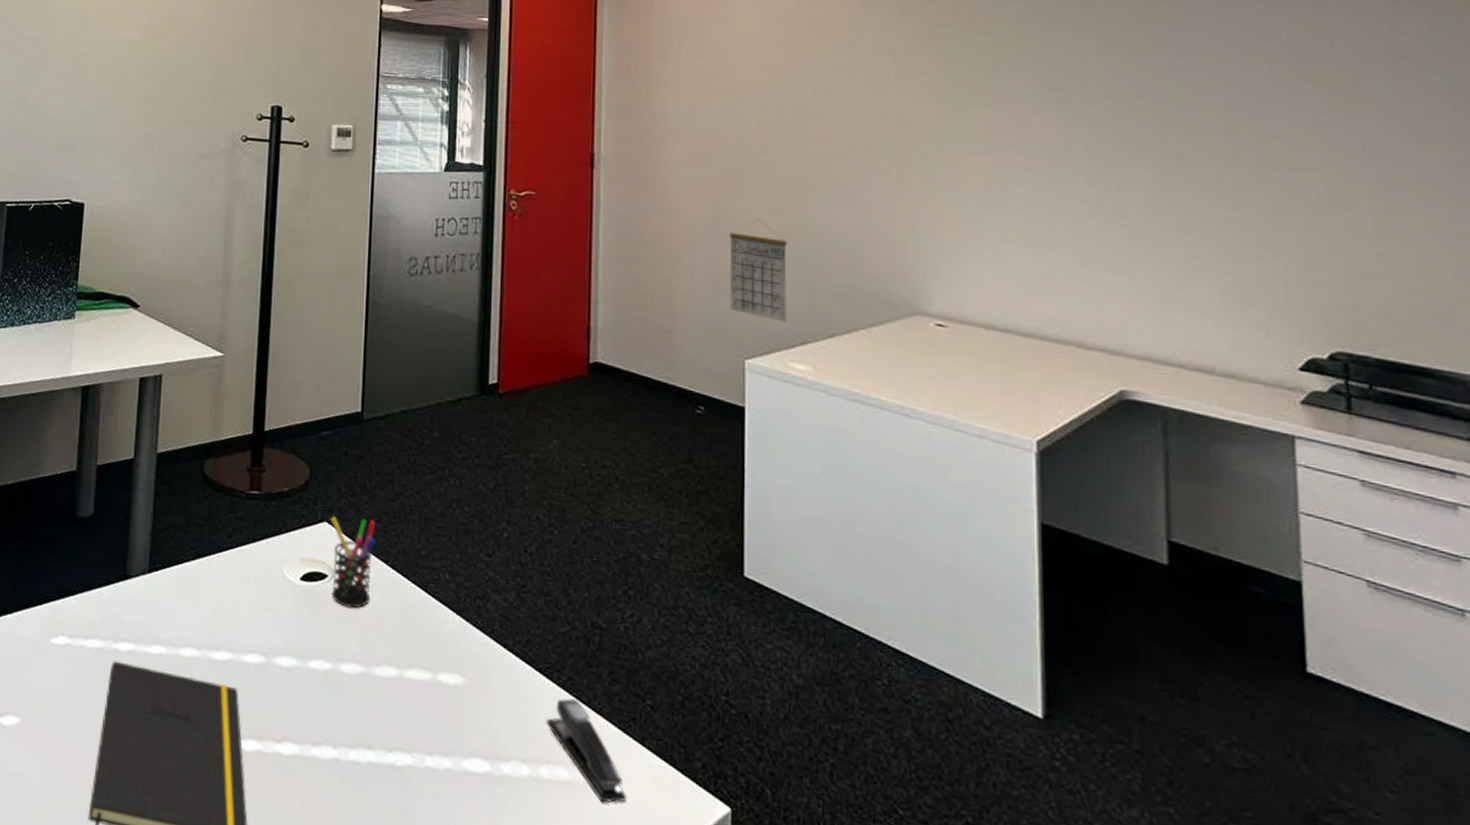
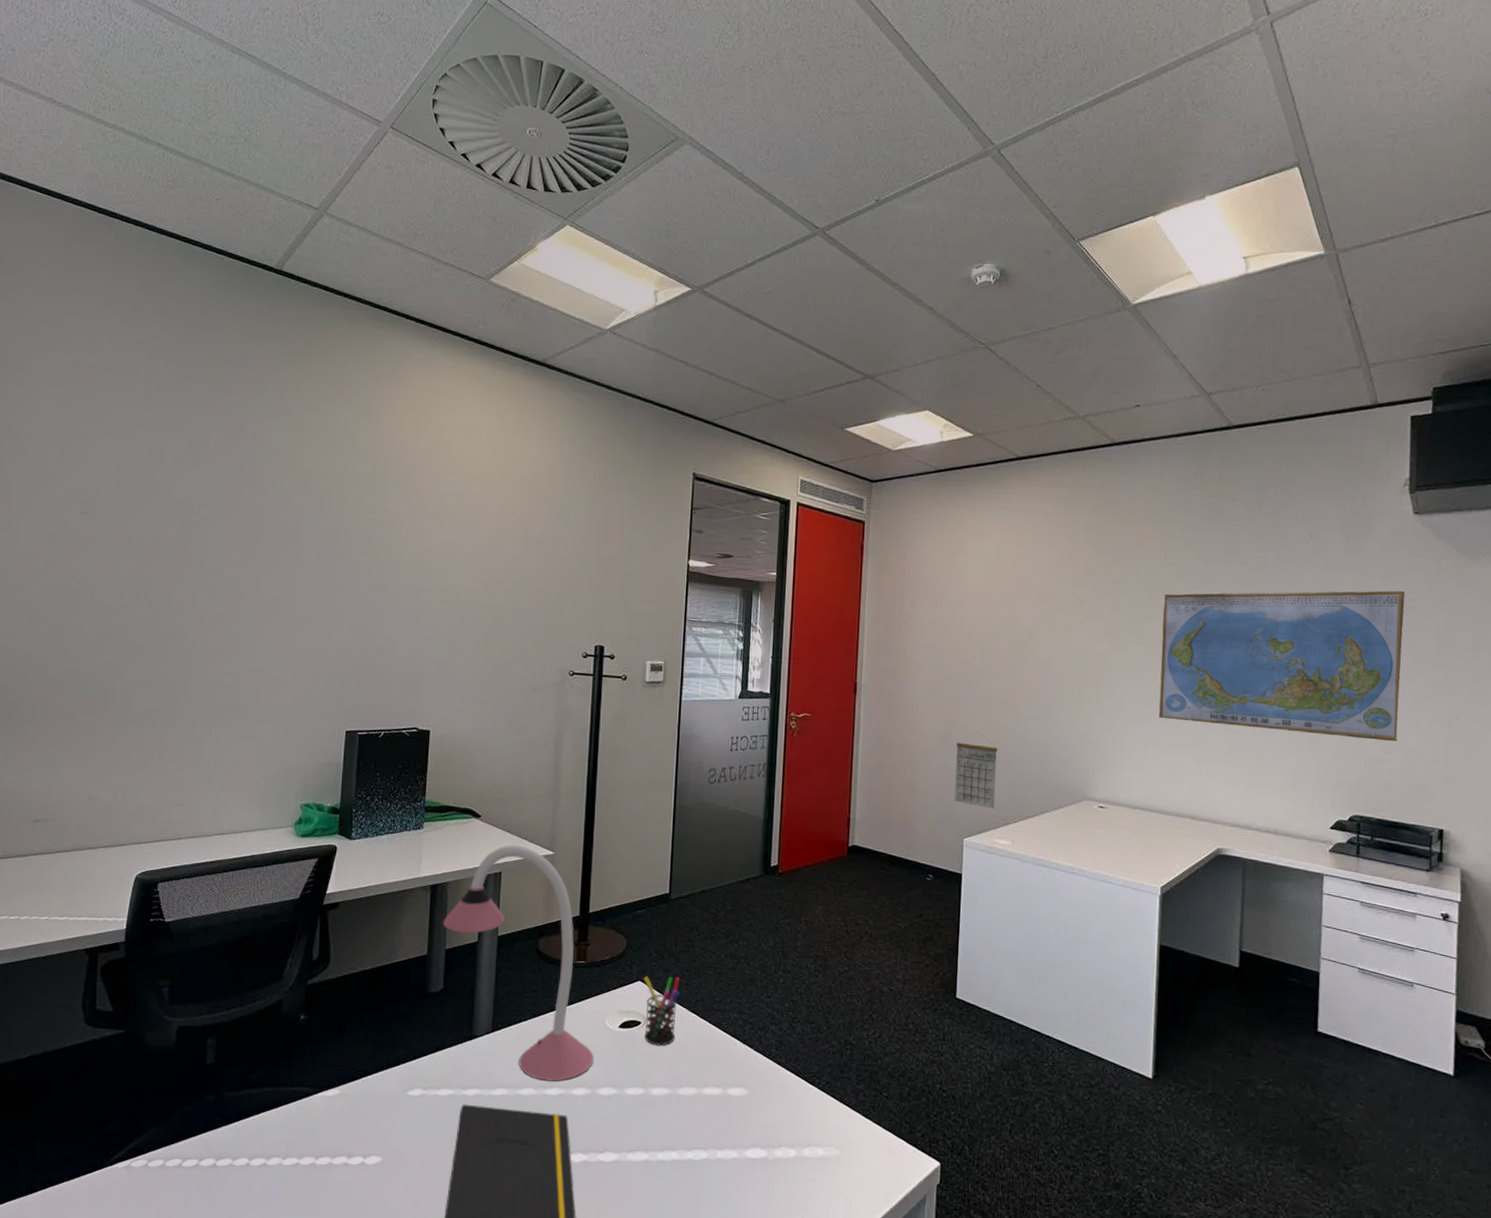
desk lamp: none [95,342,270,643] -> present [443,844,594,1082]
stapler: present [546,698,627,803] -> none [809,1097,867,1170]
world map: none [1013,32,1398,248] -> present [1158,590,1406,742]

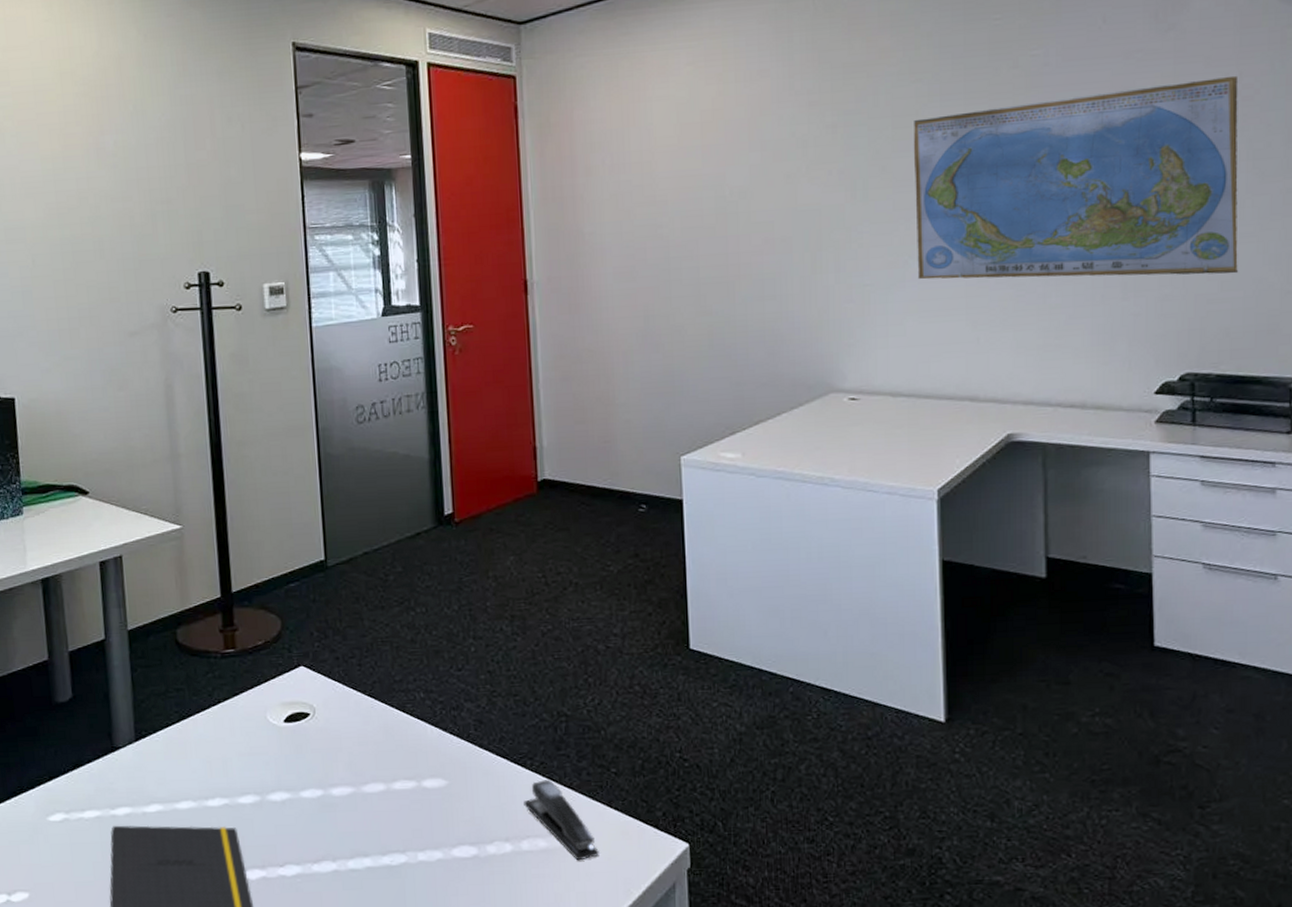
desk lamp: present [443,844,594,1082] -> none [61,522,259,792]
pen holder: present [643,976,681,1046] -> none [306,657,353,739]
stapler: none [809,1097,867,1170] -> present [524,779,599,861]
calendar: present [954,731,998,809] -> none [660,322,716,416]

